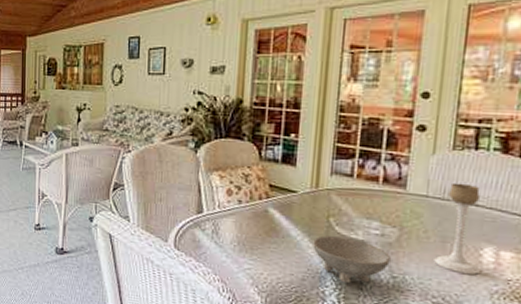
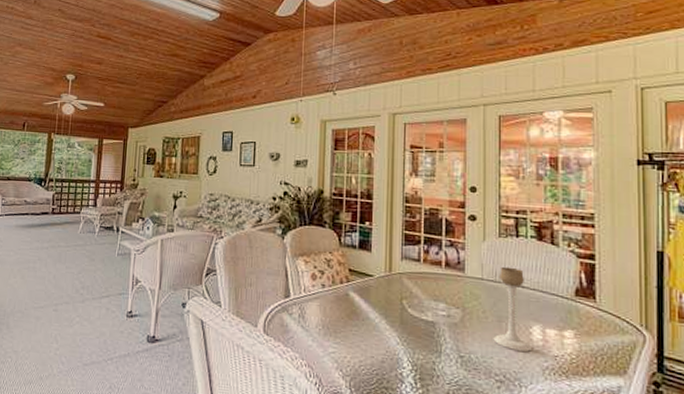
bowl: present [313,236,391,284] -> none [389,317,457,364]

